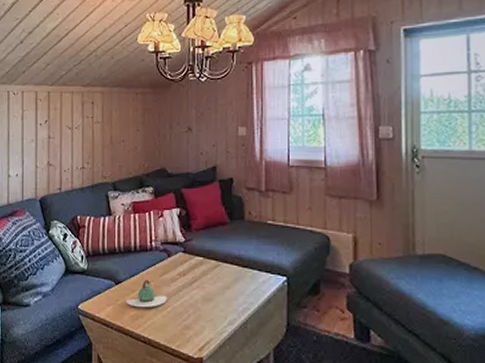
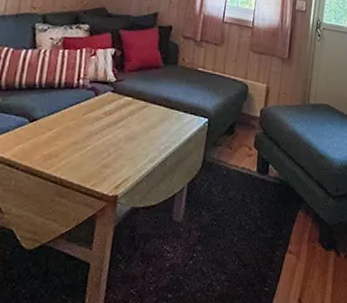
teapot: present [125,280,167,308] -> none [39,118,88,147]

